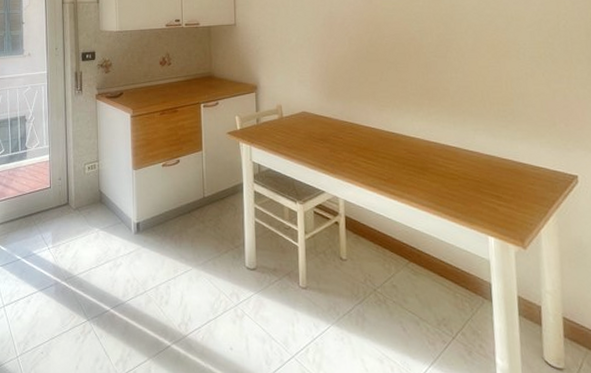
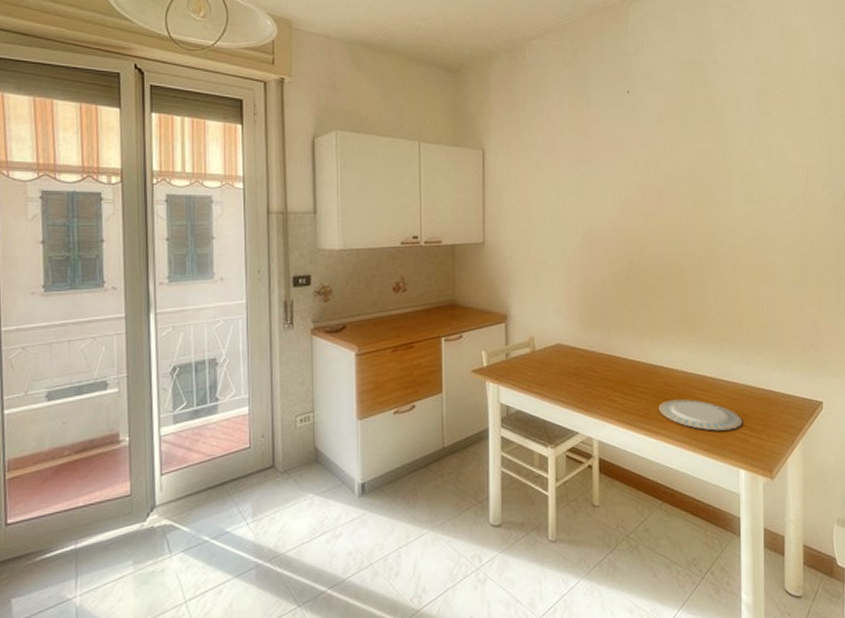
plate: none [402,167,490,198] -> present [658,399,743,431]

